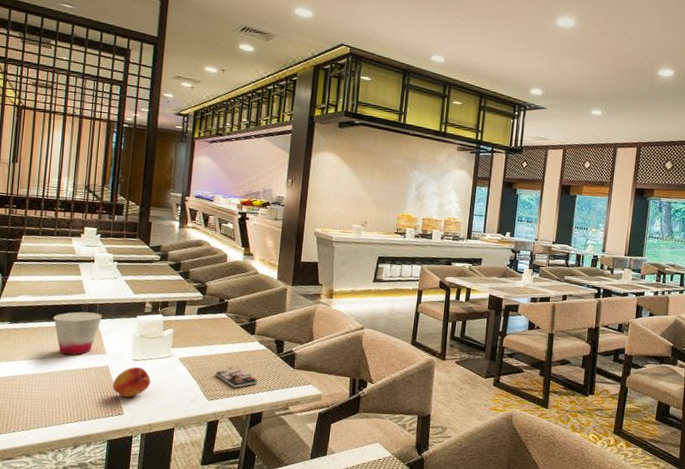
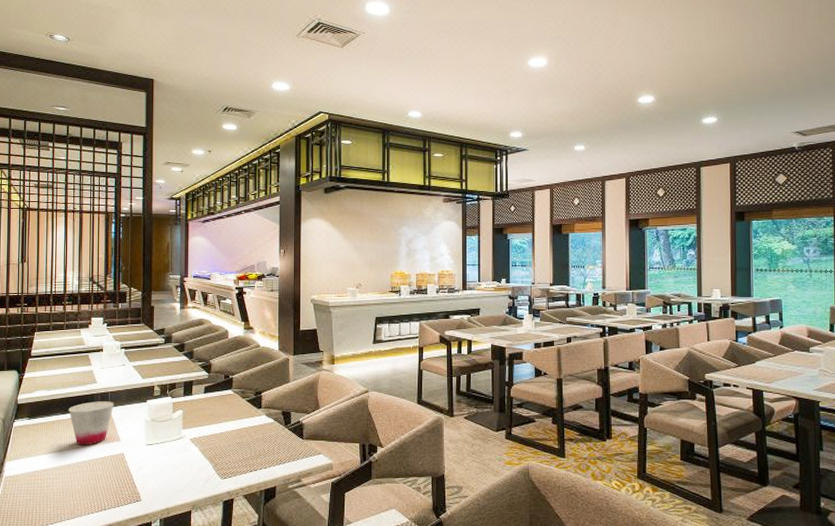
fruit: present [112,366,151,398] -> none [128,451,165,484]
smartphone: present [214,366,258,388] -> none [226,441,269,464]

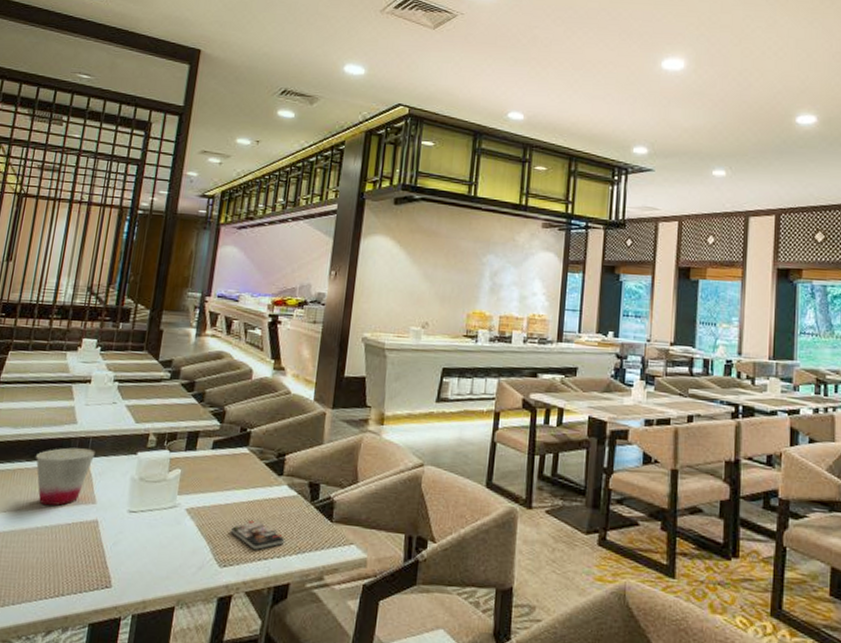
smartphone: none [226,441,269,464] -> present [230,518,285,550]

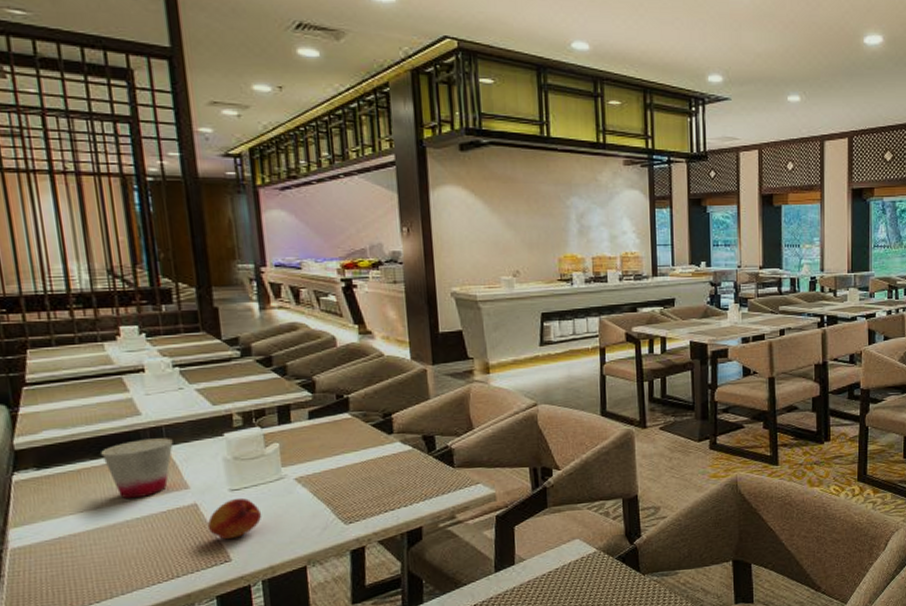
fruit: none [100,520,150,564] -> present [207,497,262,540]
smartphone: present [230,518,285,550] -> none [348,476,409,504]

